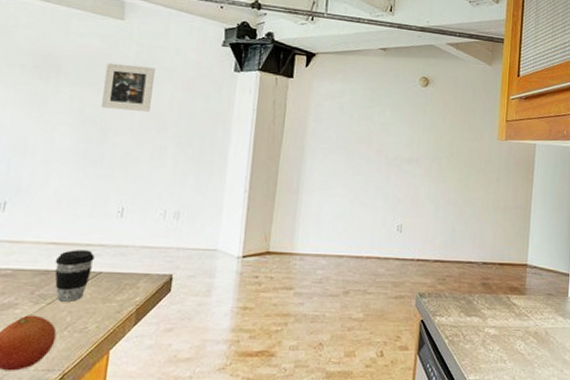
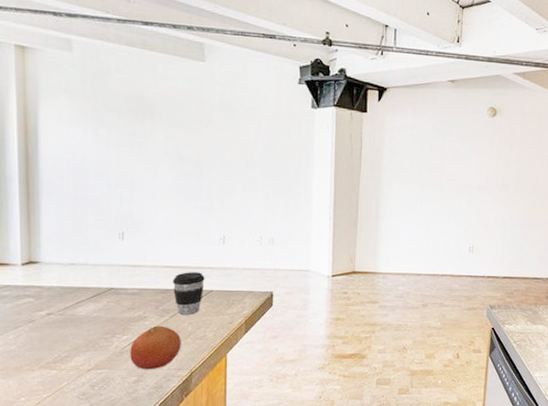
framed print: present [101,62,155,112] -> none [195,103,238,149]

